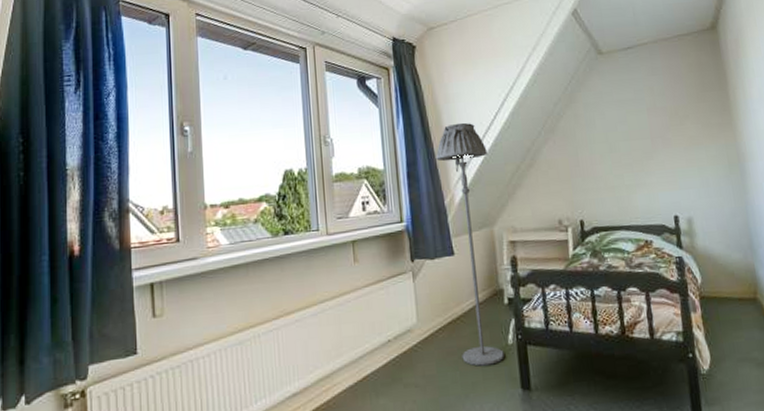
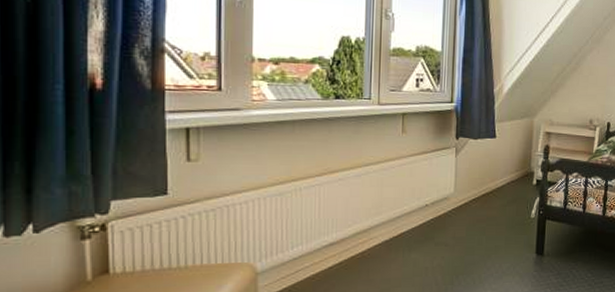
floor lamp: present [436,122,504,366] -> none [490,19,539,233]

